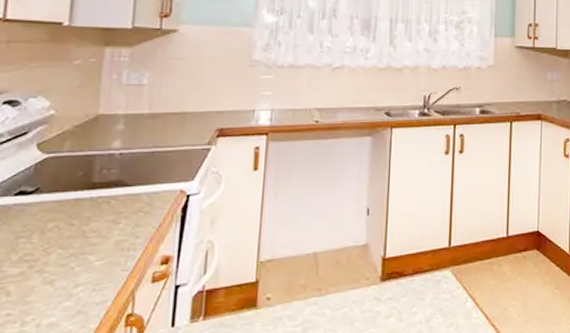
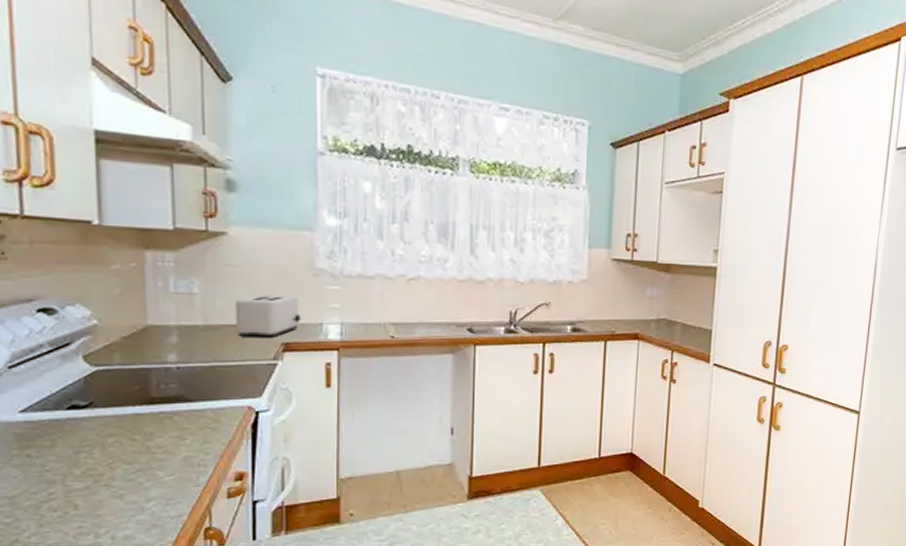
toaster: none [176,84,237,124] -> present [234,294,302,337]

